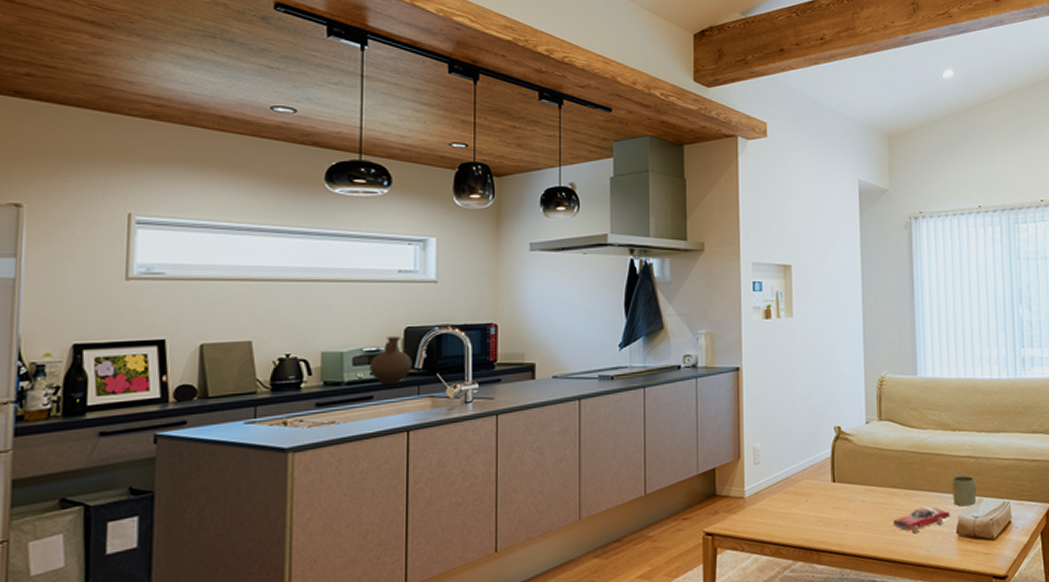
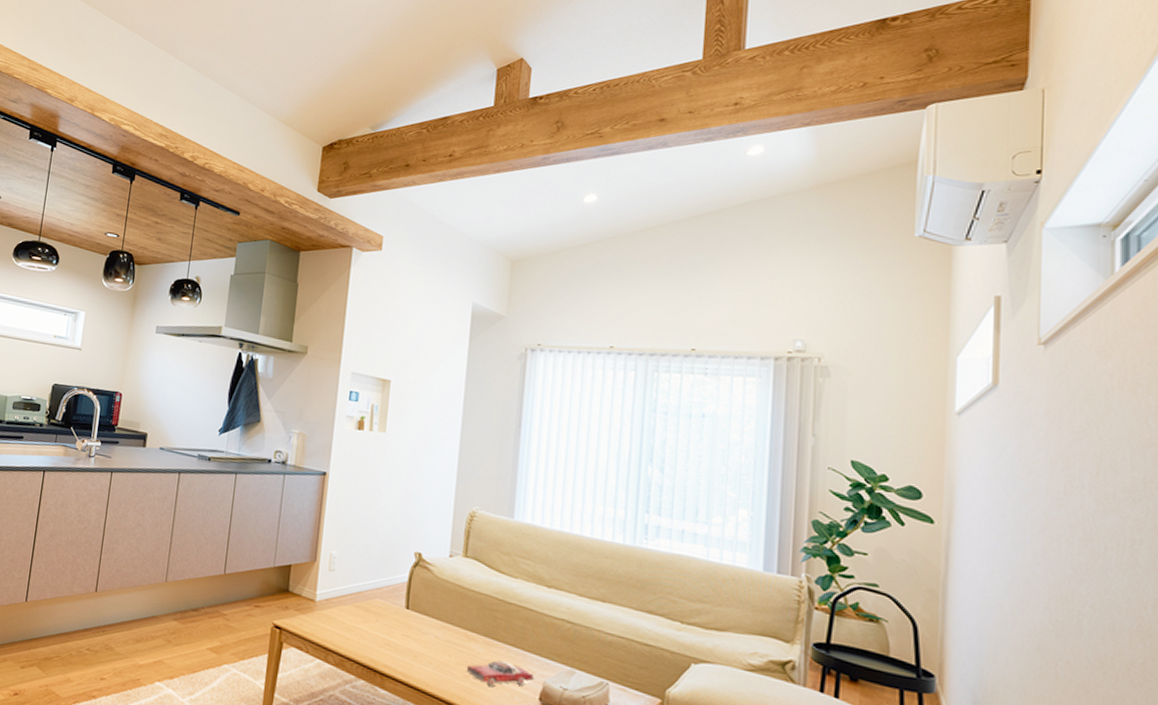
ceramic jug: present [370,336,413,384] -> none [24,389,55,430]
mug: present [951,475,977,507] -> none [538,637,569,676]

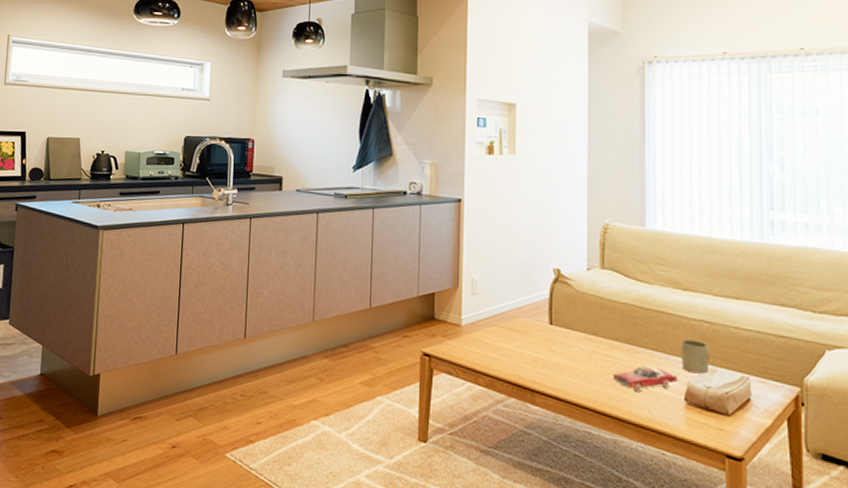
mug: none [538,637,569,676] -> present [680,339,710,374]

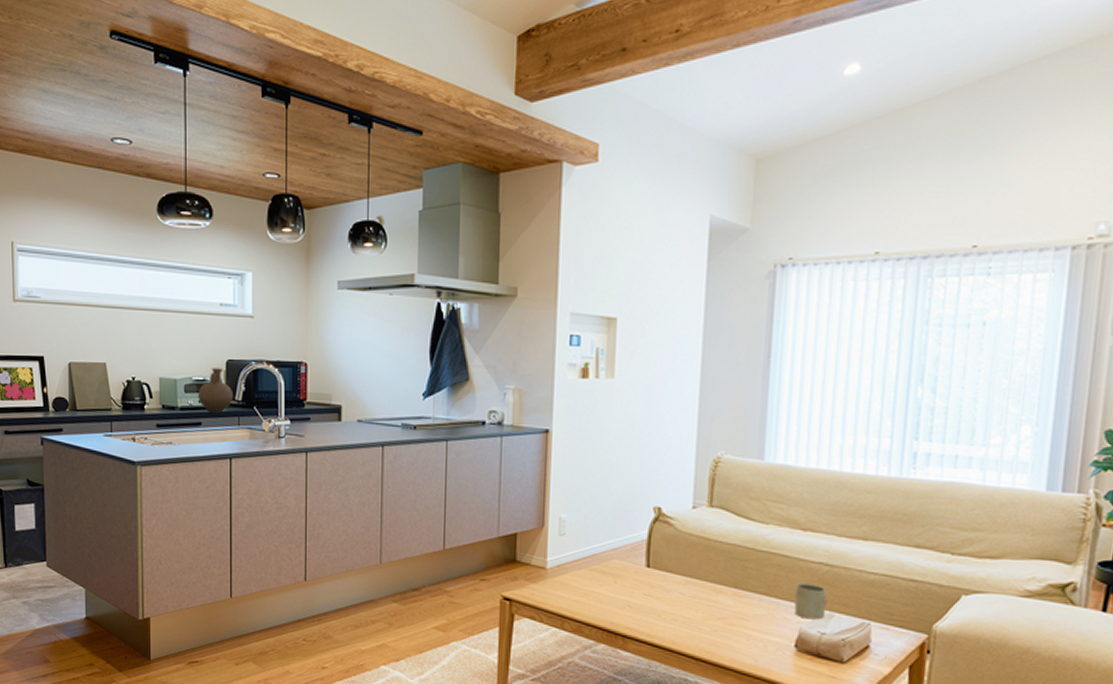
ceramic jug: none [158,143,189,183] -> present [198,368,234,413]
toy car: present [612,365,679,393] -> none [714,610,790,639]

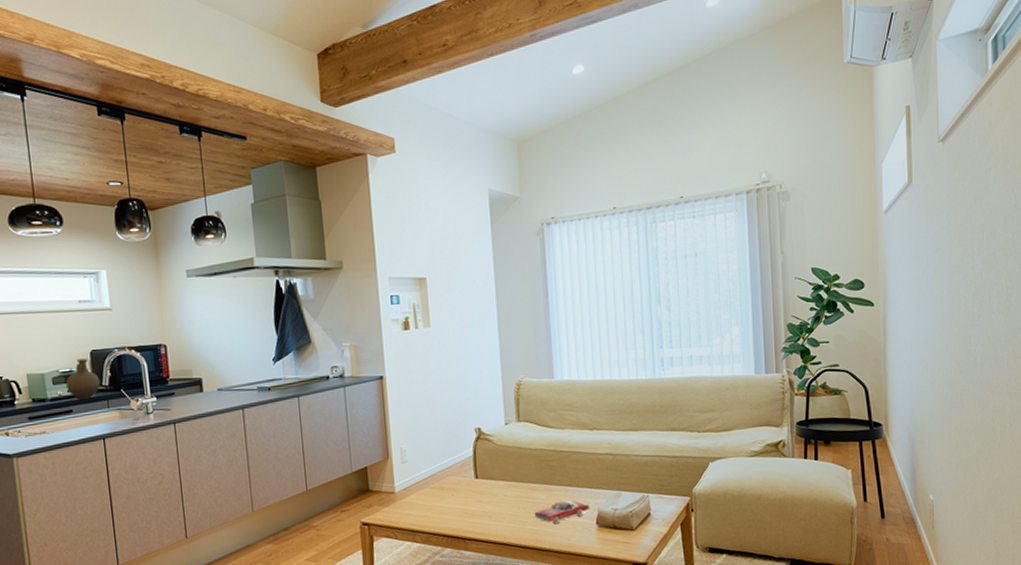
toy car: none [714,610,790,639] -> present [534,500,591,525]
mug: present [793,583,828,620] -> none [590,471,616,500]

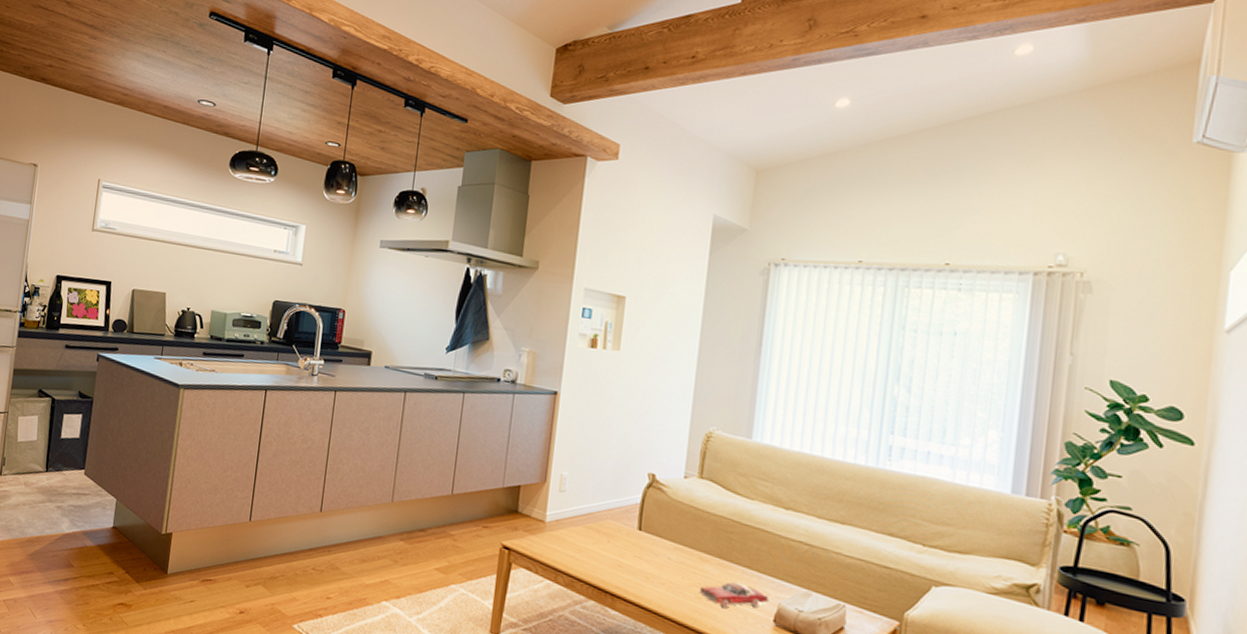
ceramic jug: present [66,358,101,400] -> none [244,306,276,348]

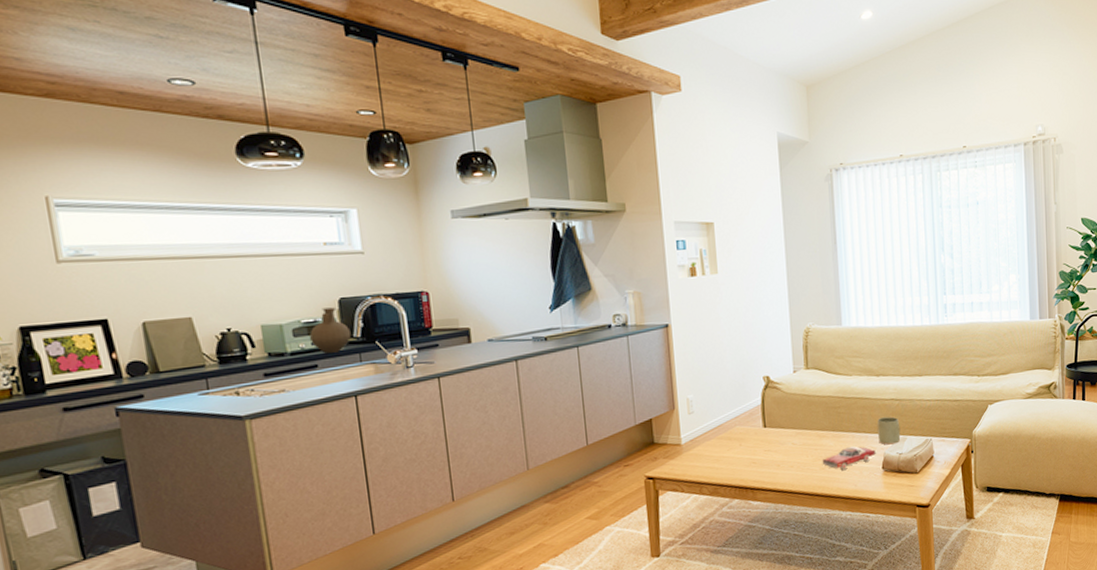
ceramic jug: none [244,306,276,348] -> present [310,307,352,353]
mug: none [774,559,806,598] -> present [877,416,901,445]

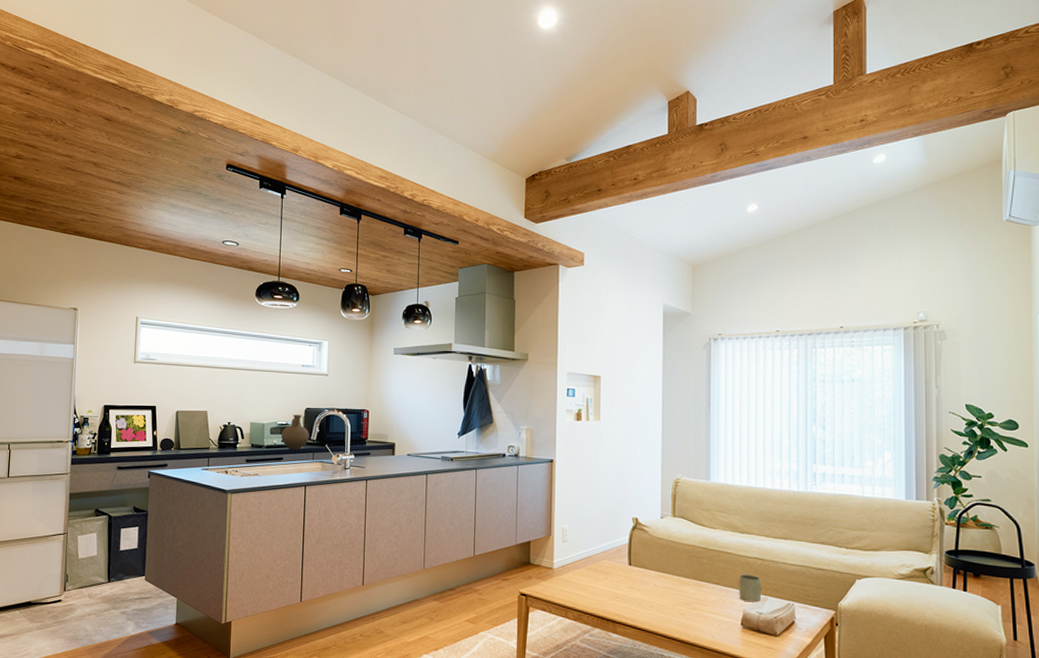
toy car: present [822,446,877,471] -> none [681,597,736,620]

